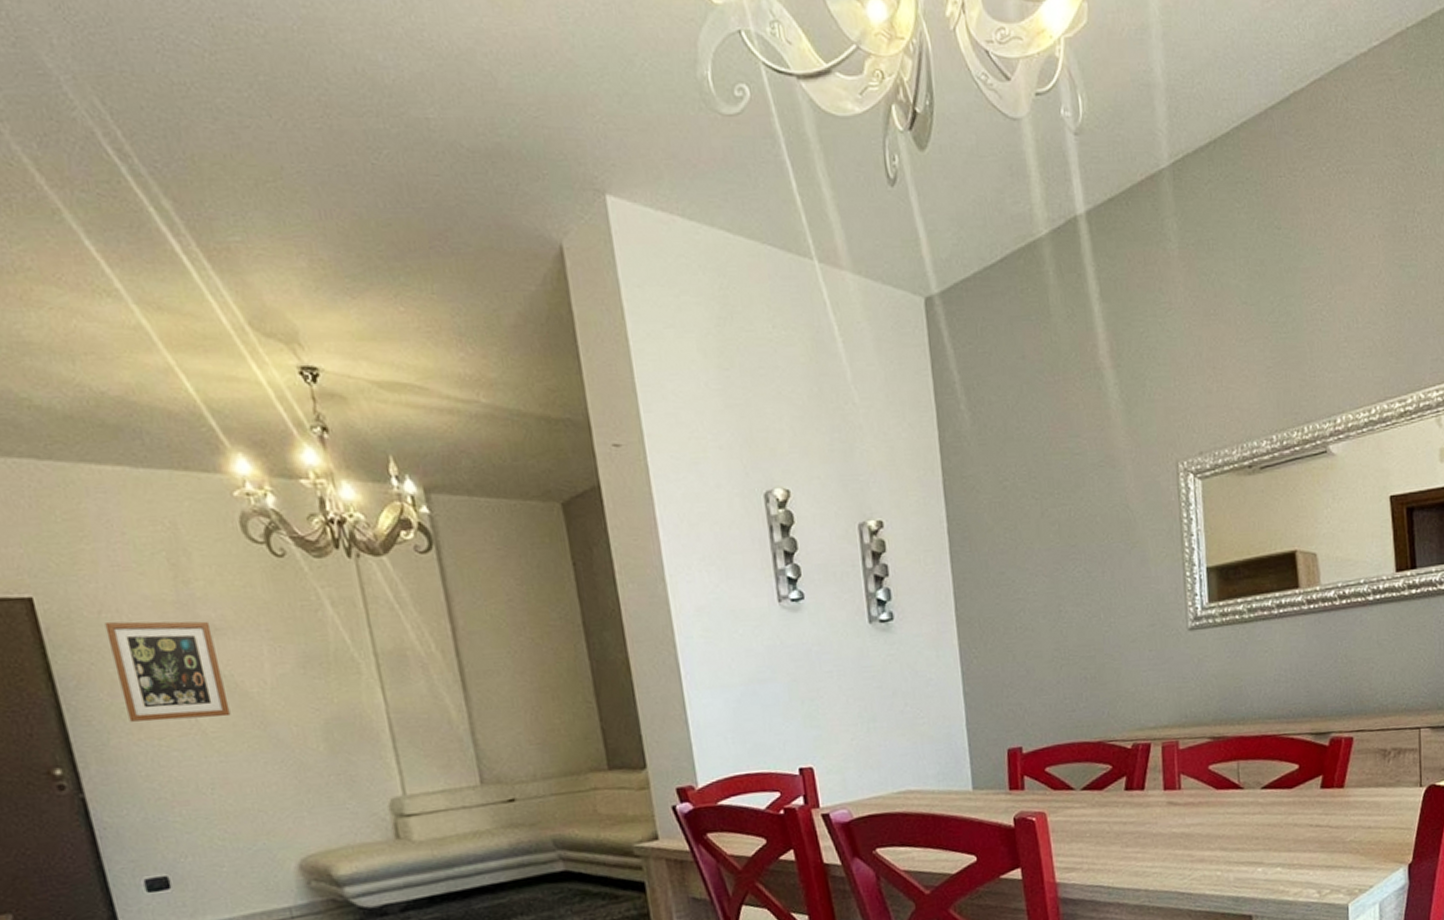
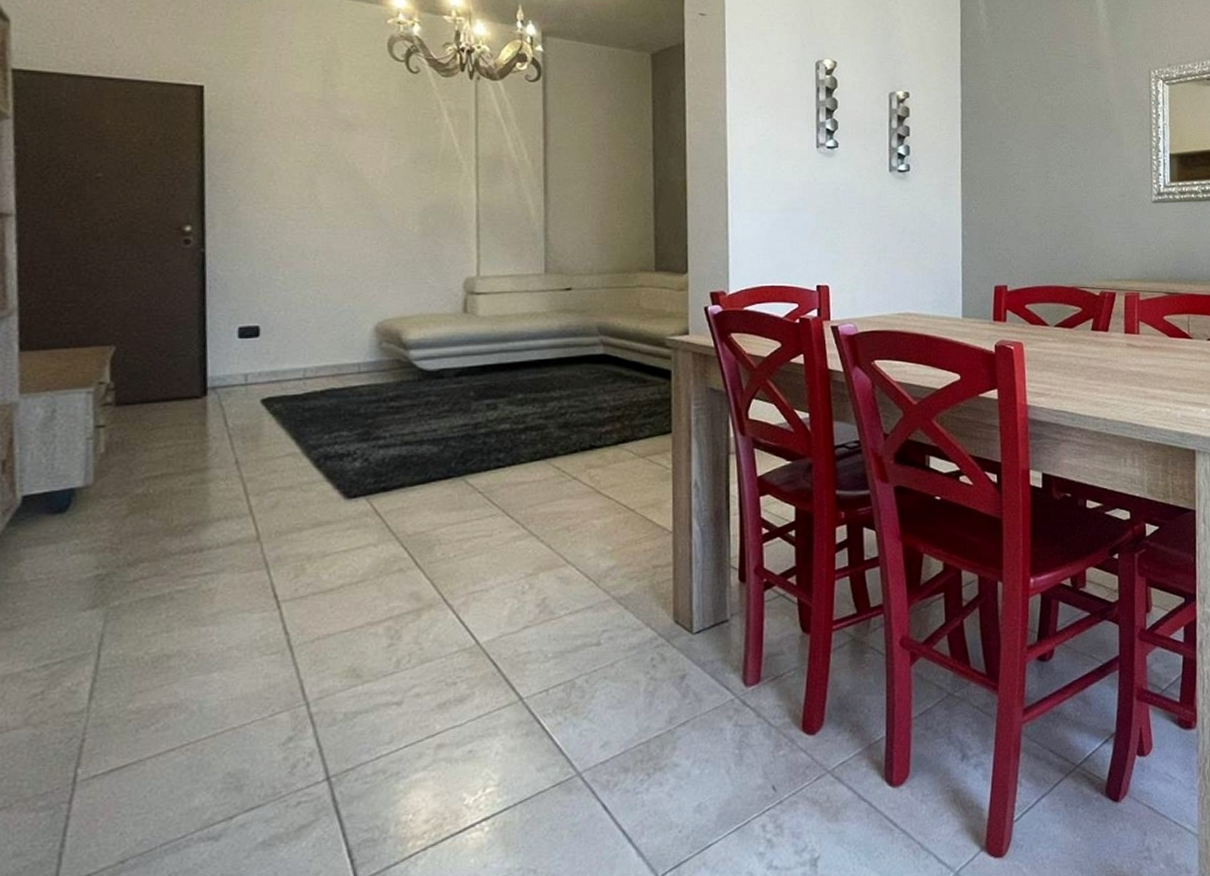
wall art: present [104,621,231,722] -> none [257,111,346,196]

